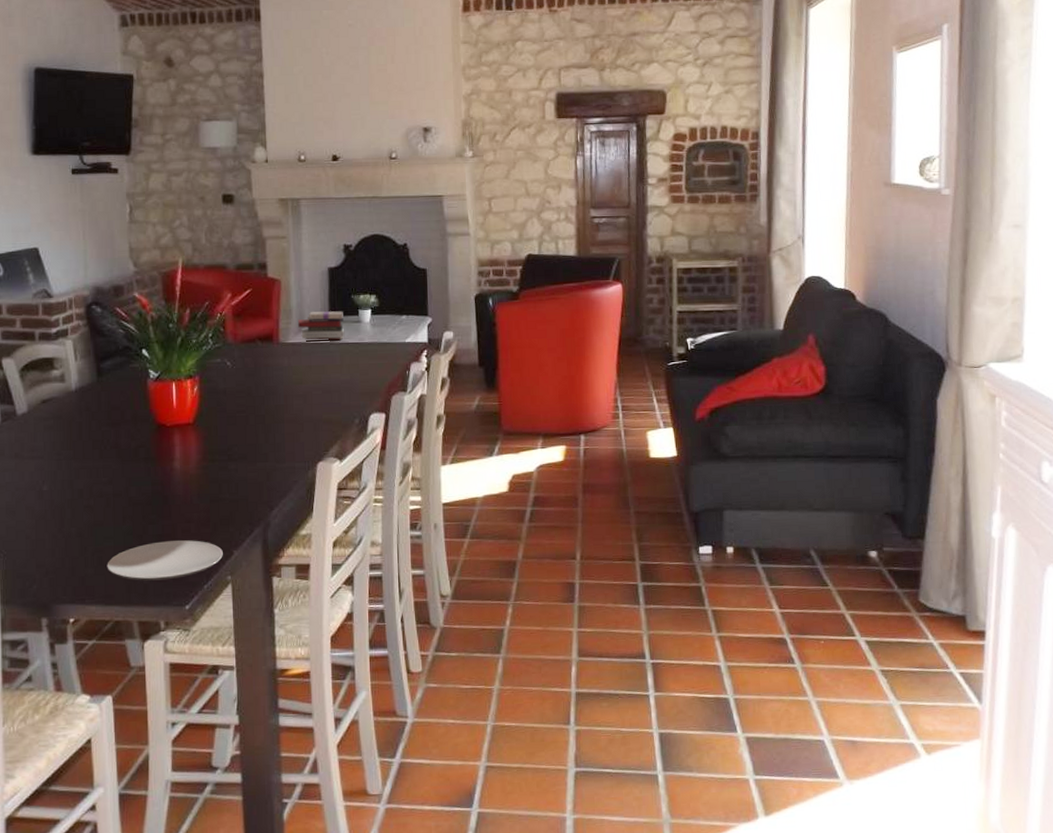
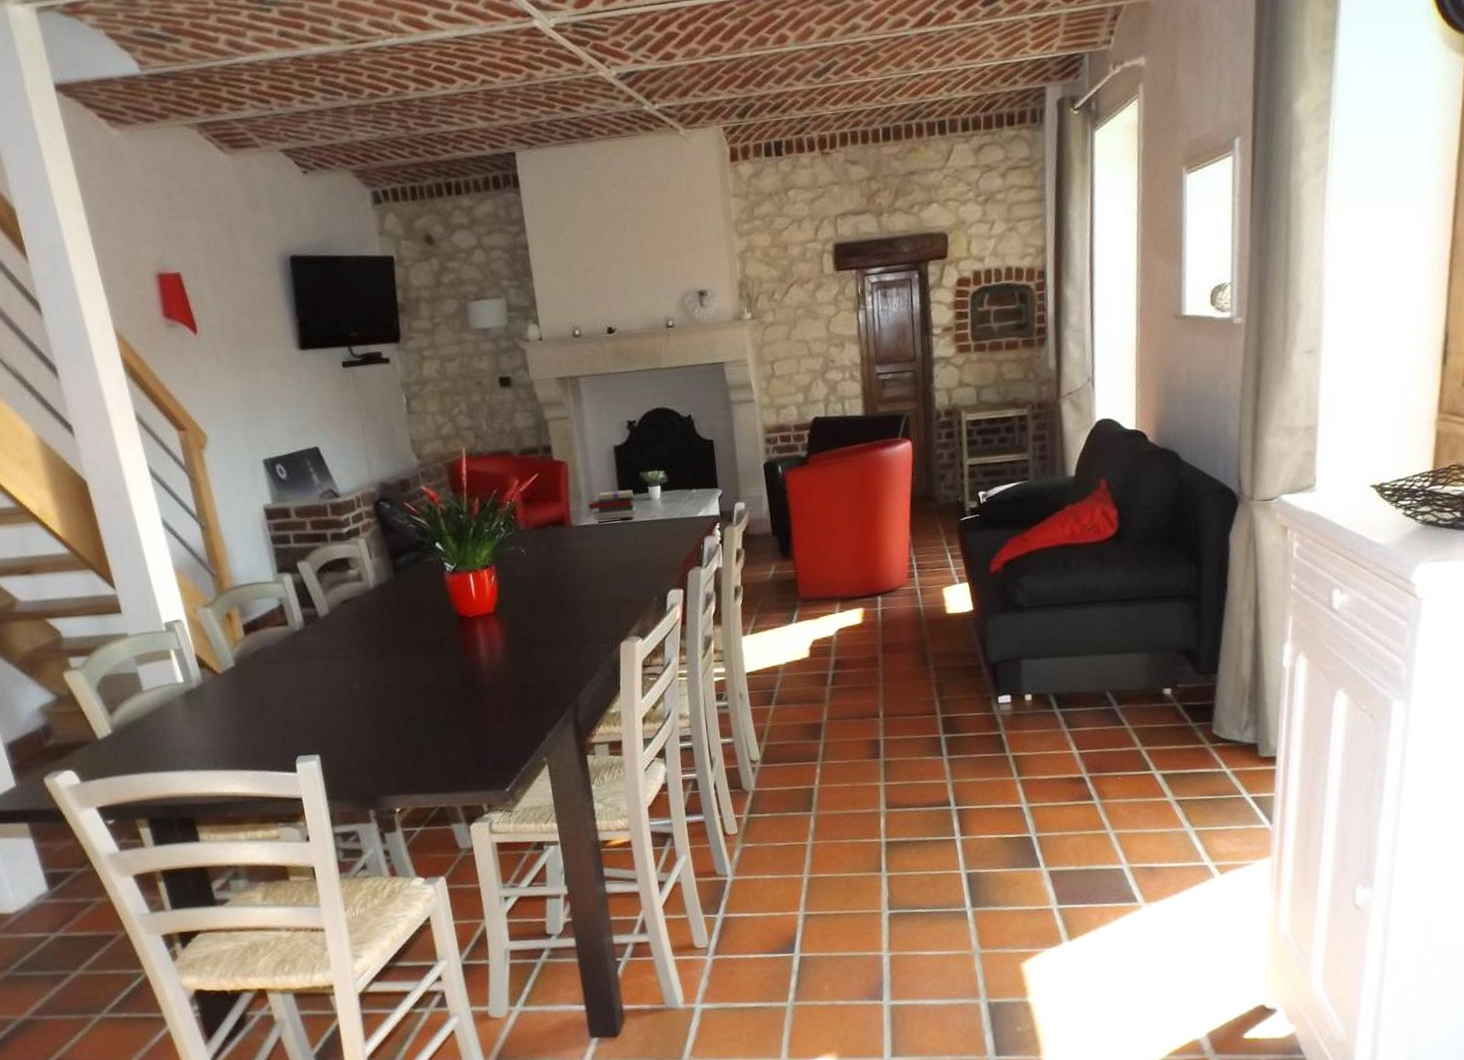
plate: present [107,540,223,581] -> none [425,726,537,769]

